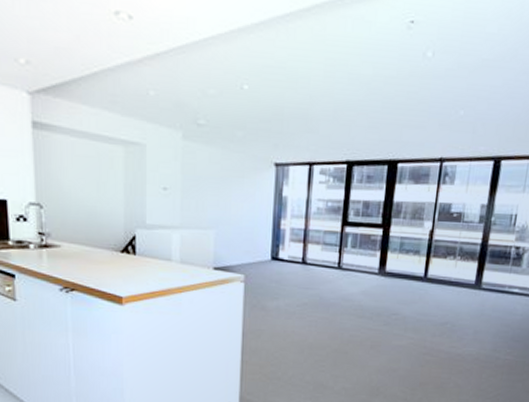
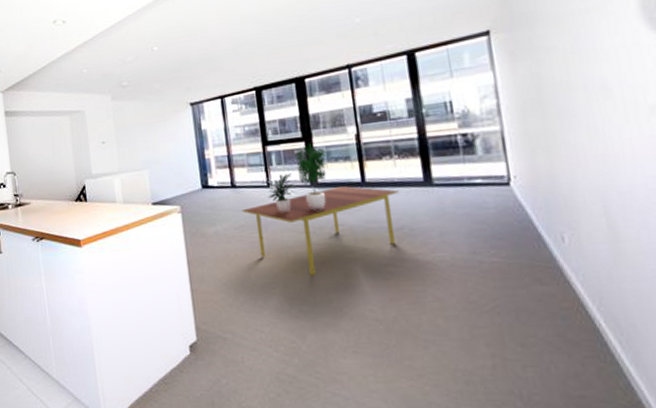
dining table: none [307,277,452,357] -> present [241,185,399,275]
potted plant: none [336,231,400,298] -> present [267,143,327,213]

